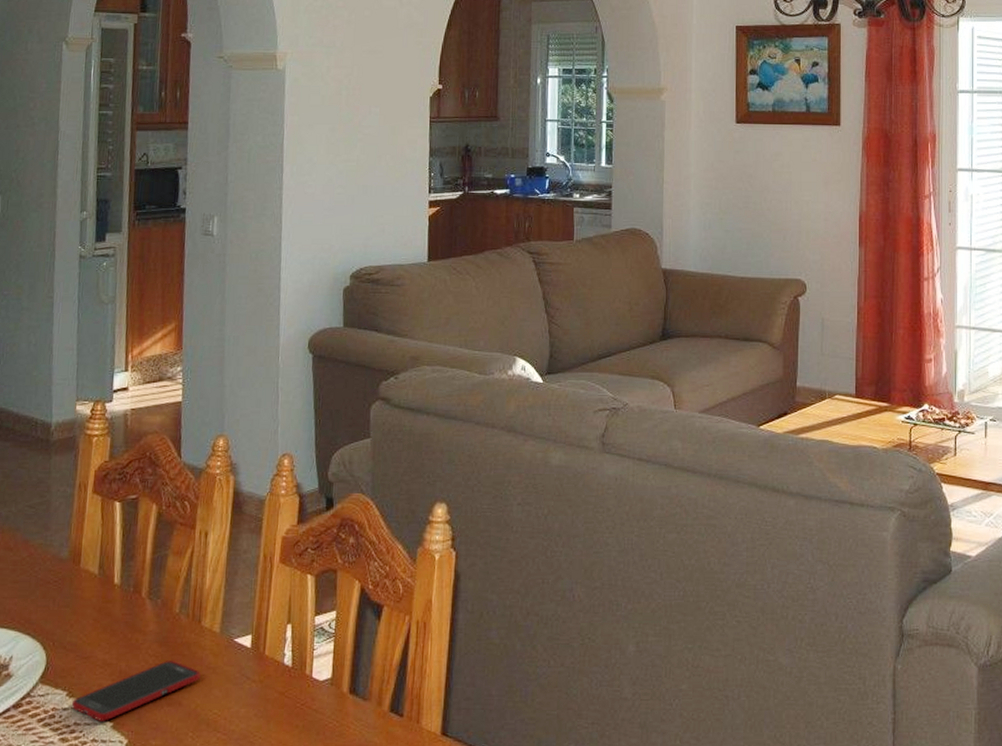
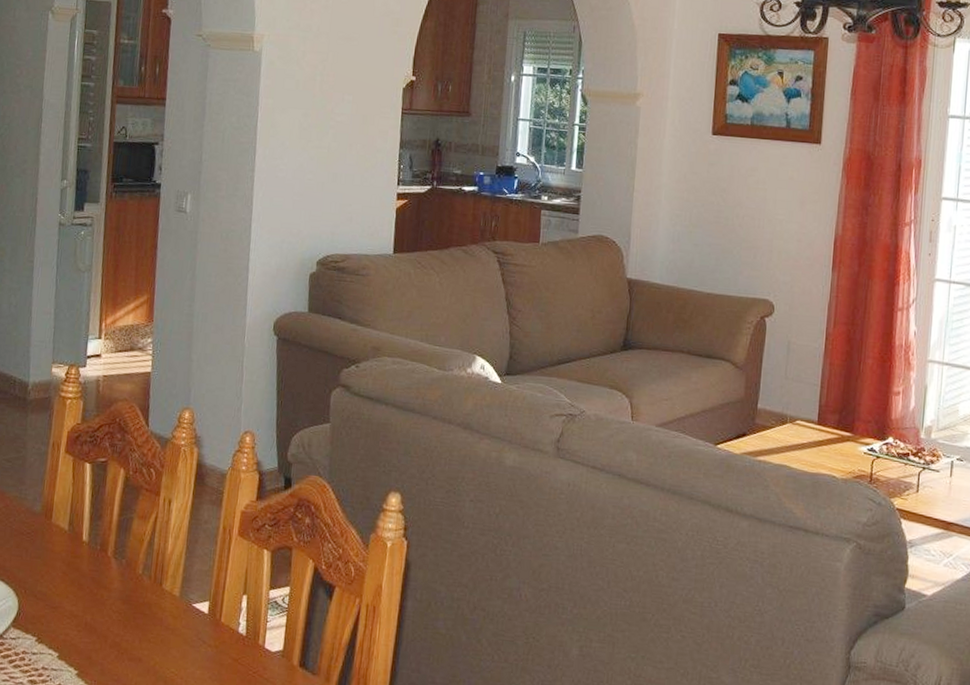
cell phone: present [71,661,201,721] -> none [40,618,160,669]

